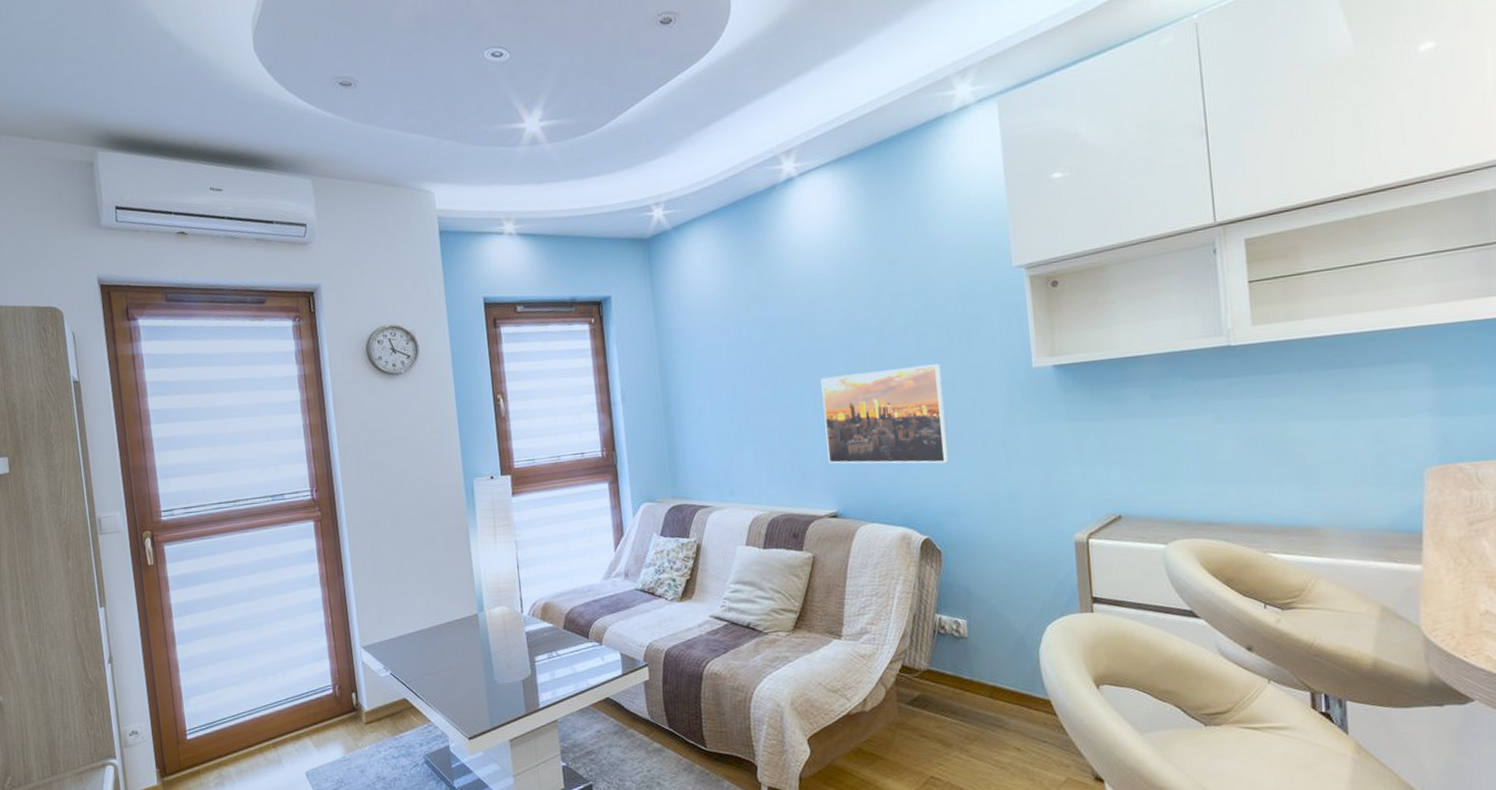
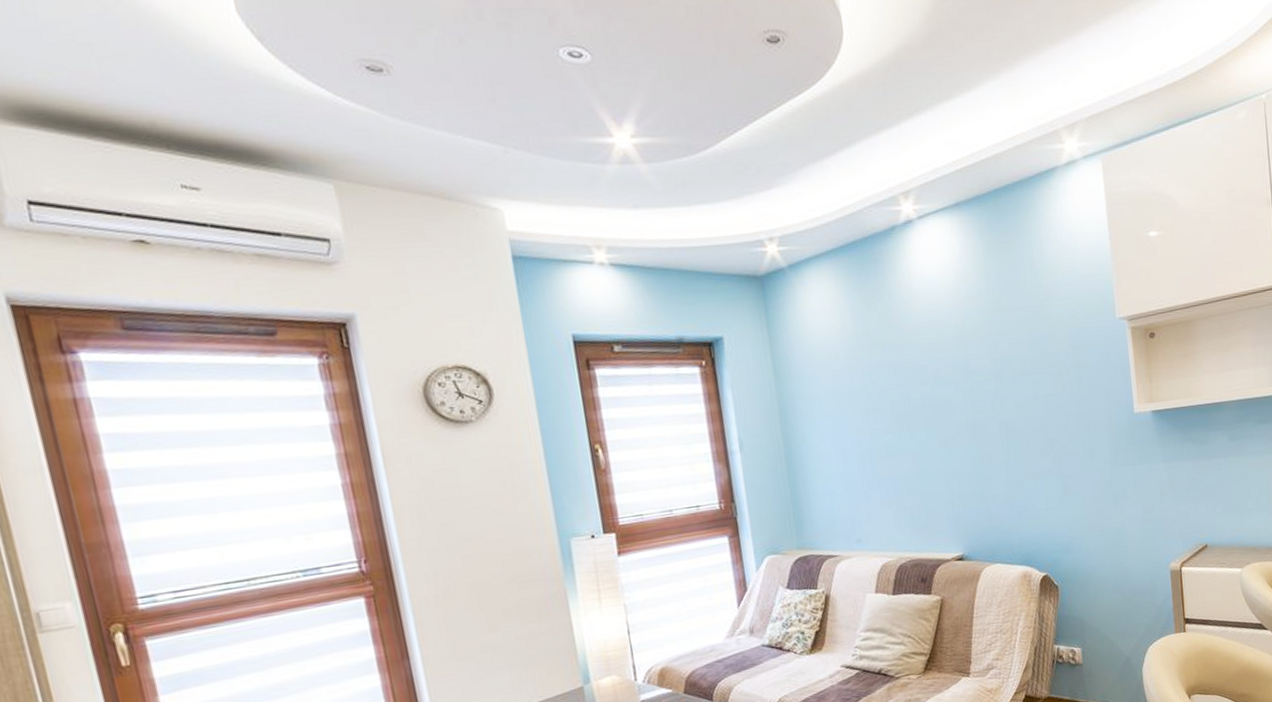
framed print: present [820,363,949,464] -> none [944,409,1064,508]

